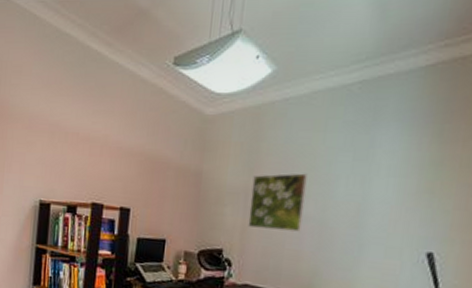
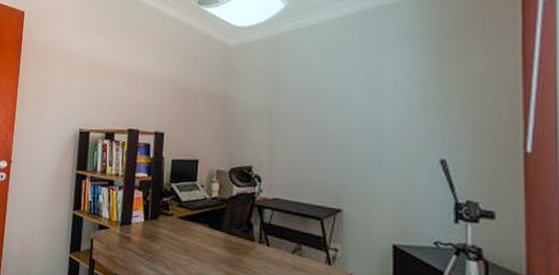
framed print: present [248,173,308,232] -> none [274,93,324,146]

